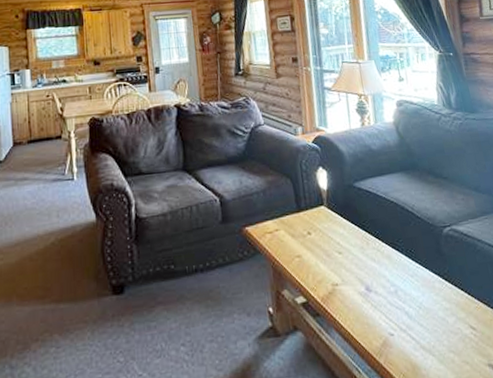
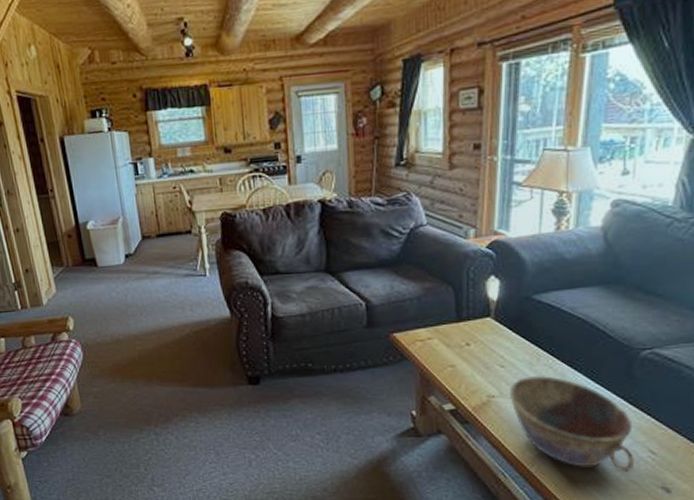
bowl: none [349,259,462,353] -> present [508,375,634,472]

